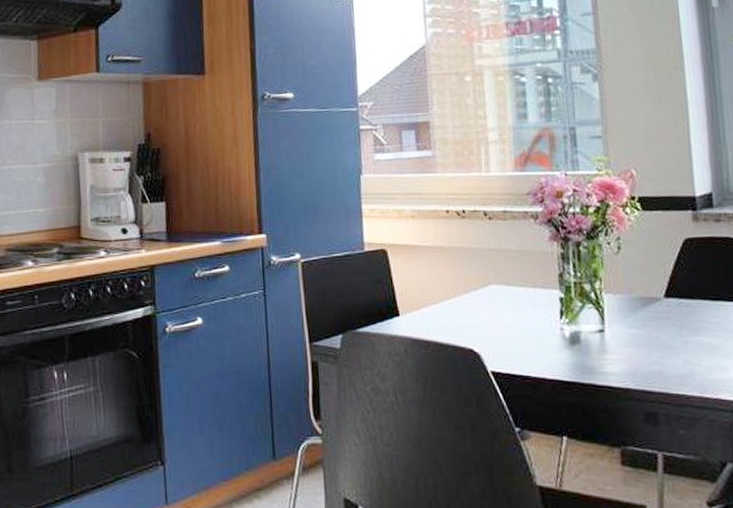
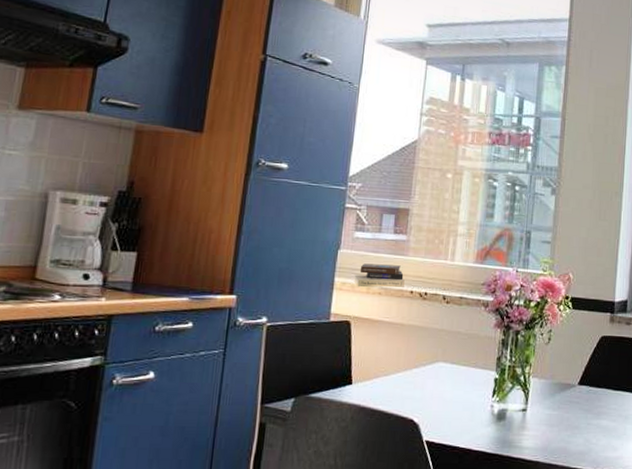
books: none [382,184,438,213] -> present [353,263,405,288]

